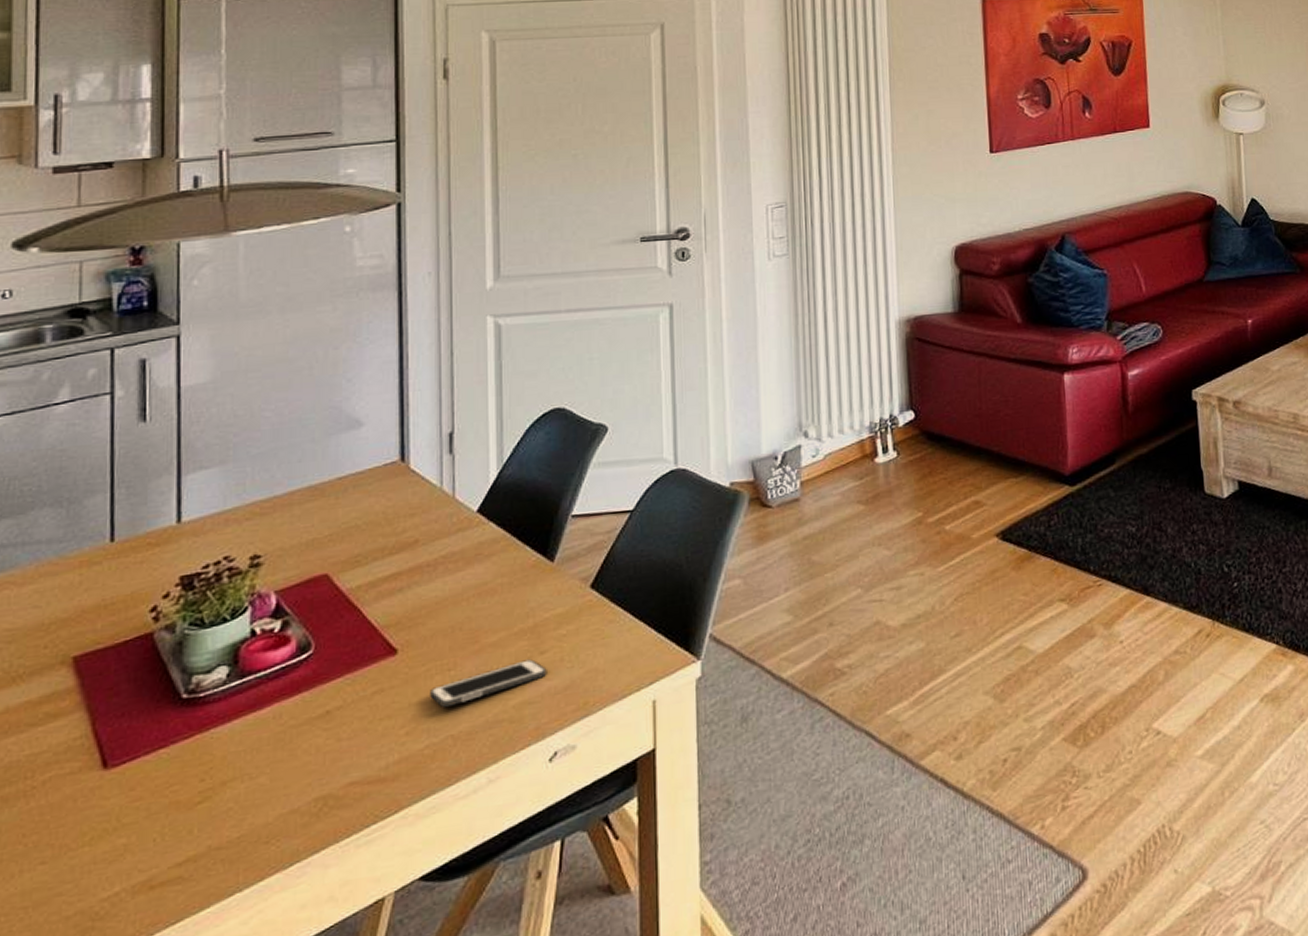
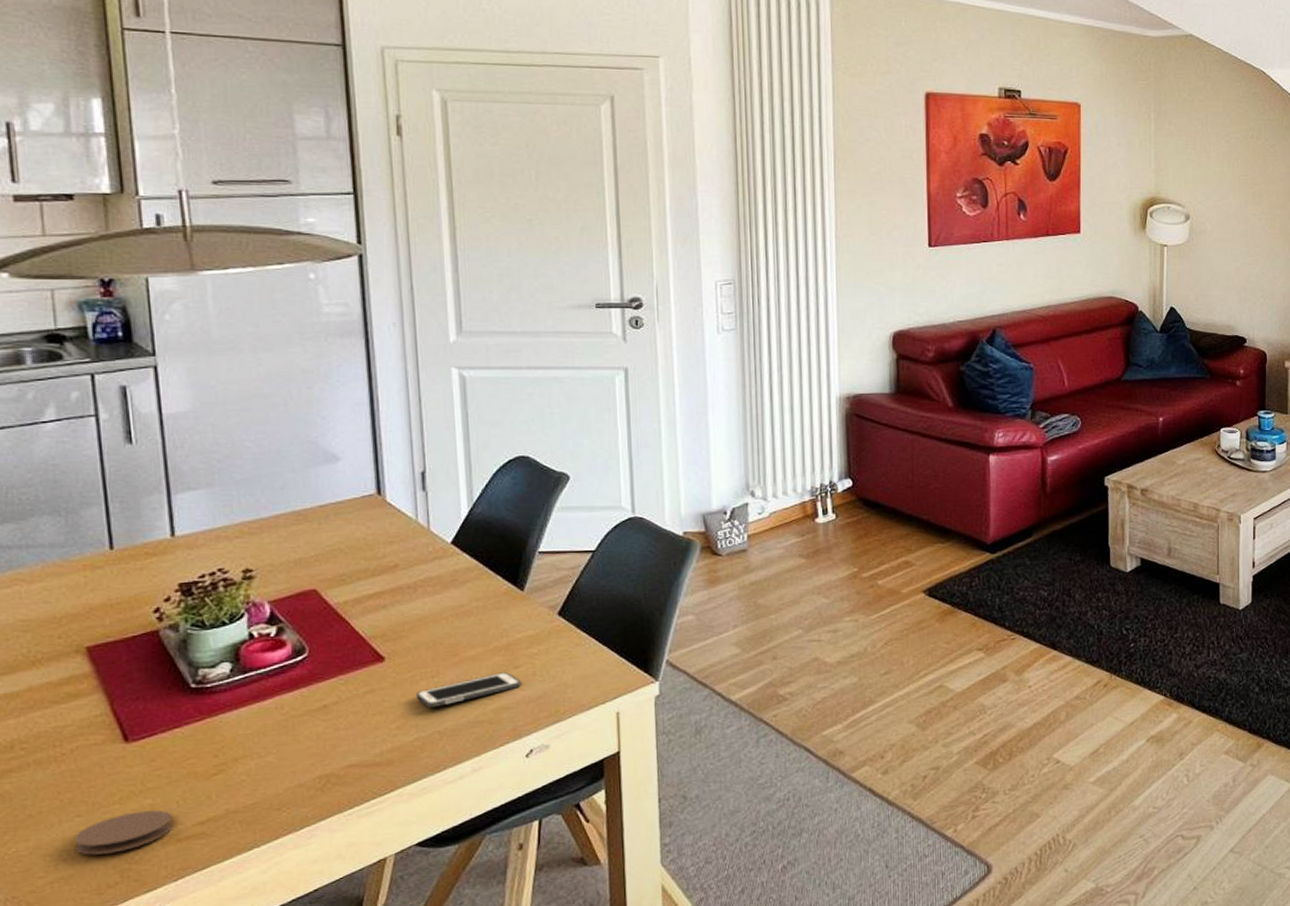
coaster: none [34,850,147,913] -> present [74,810,173,856]

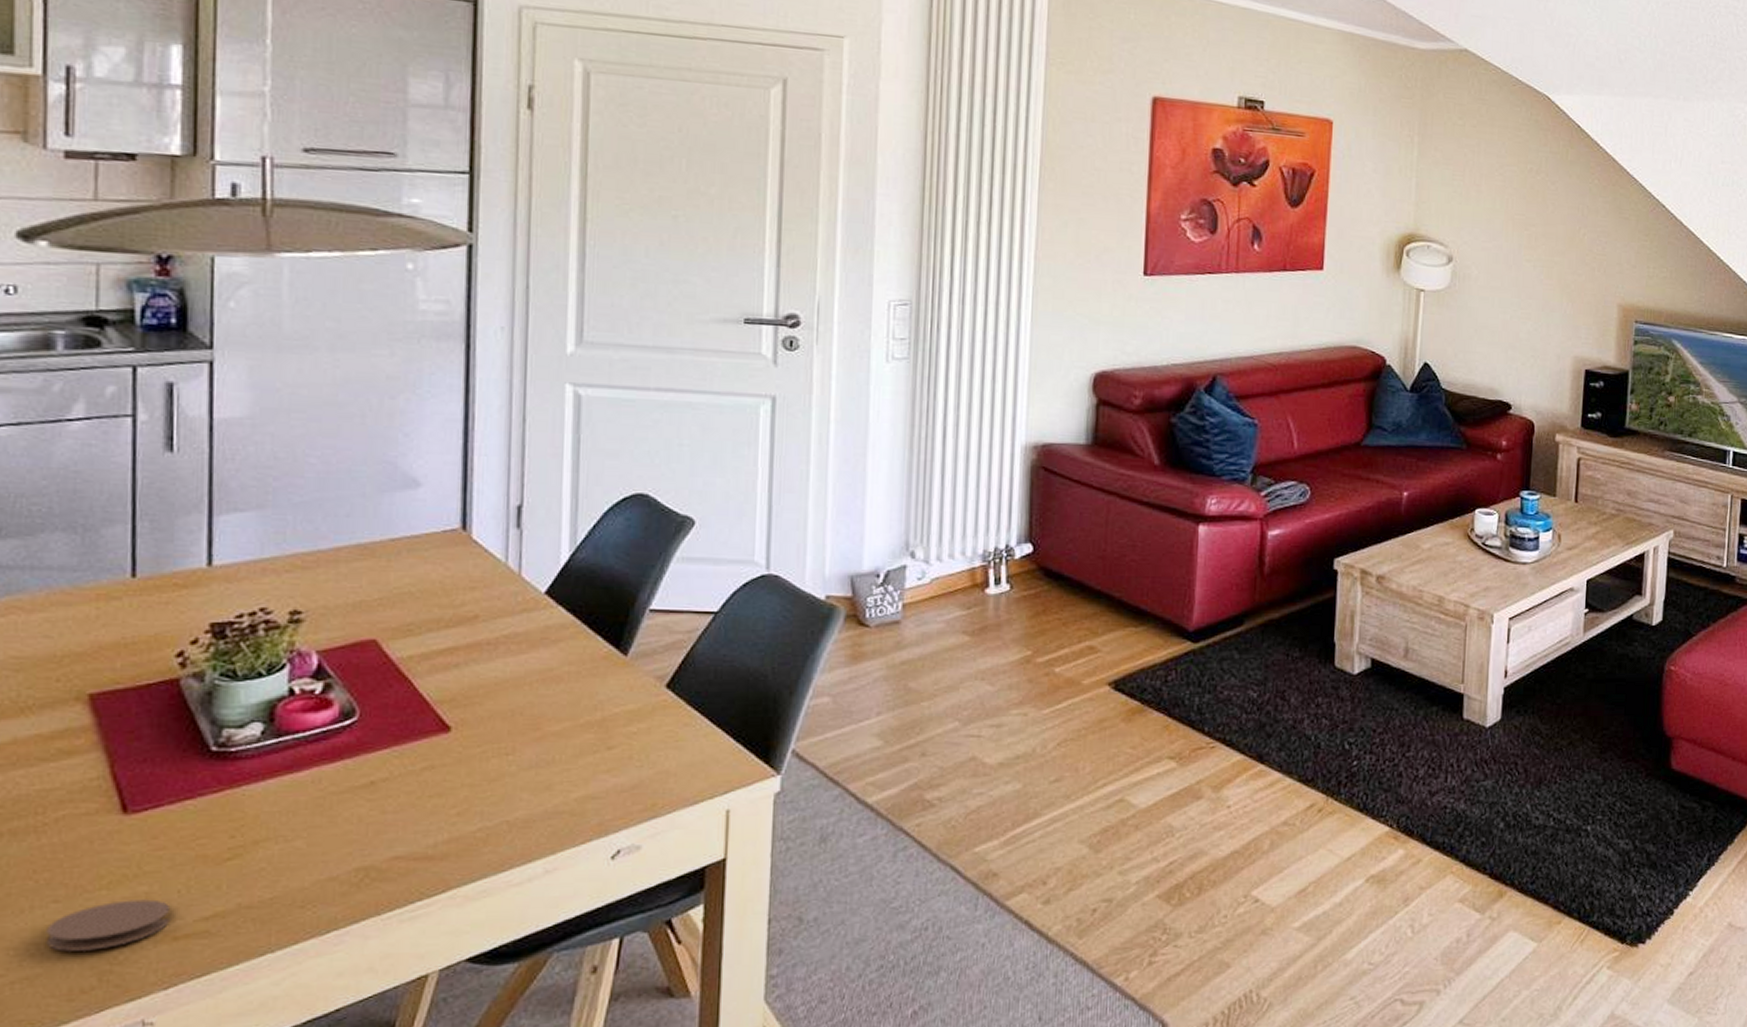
cell phone: present [416,672,521,708] -> none [485,753,614,793]

